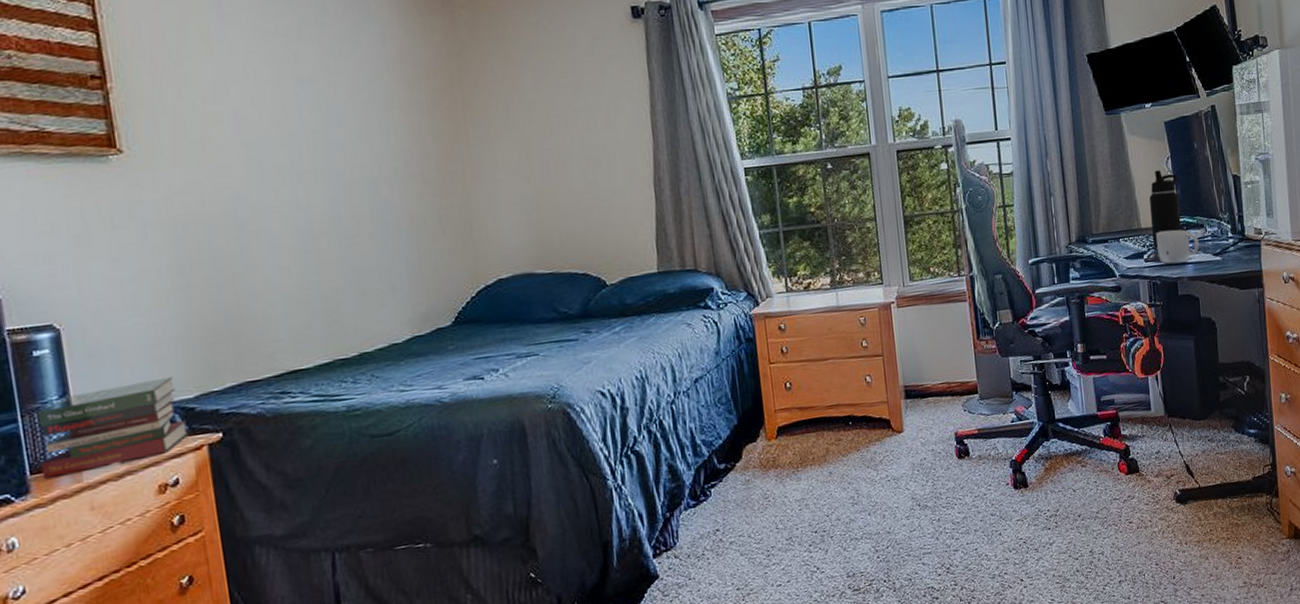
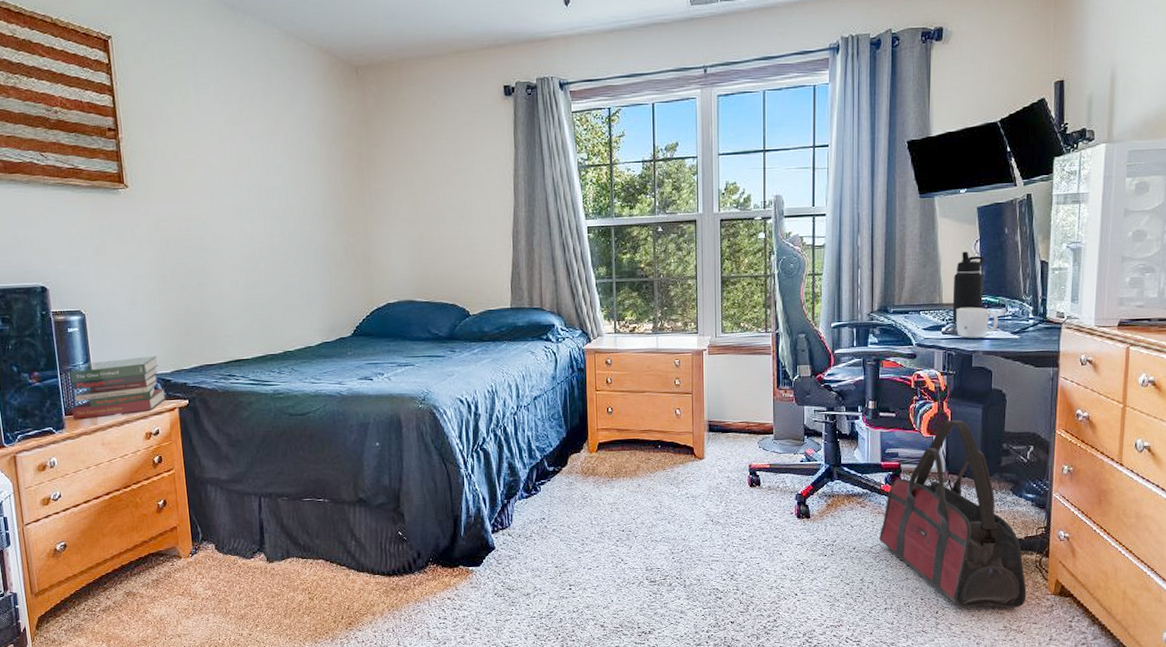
duffel bag: none [1104,355,1262,568] -> present [879,420,1027,608]

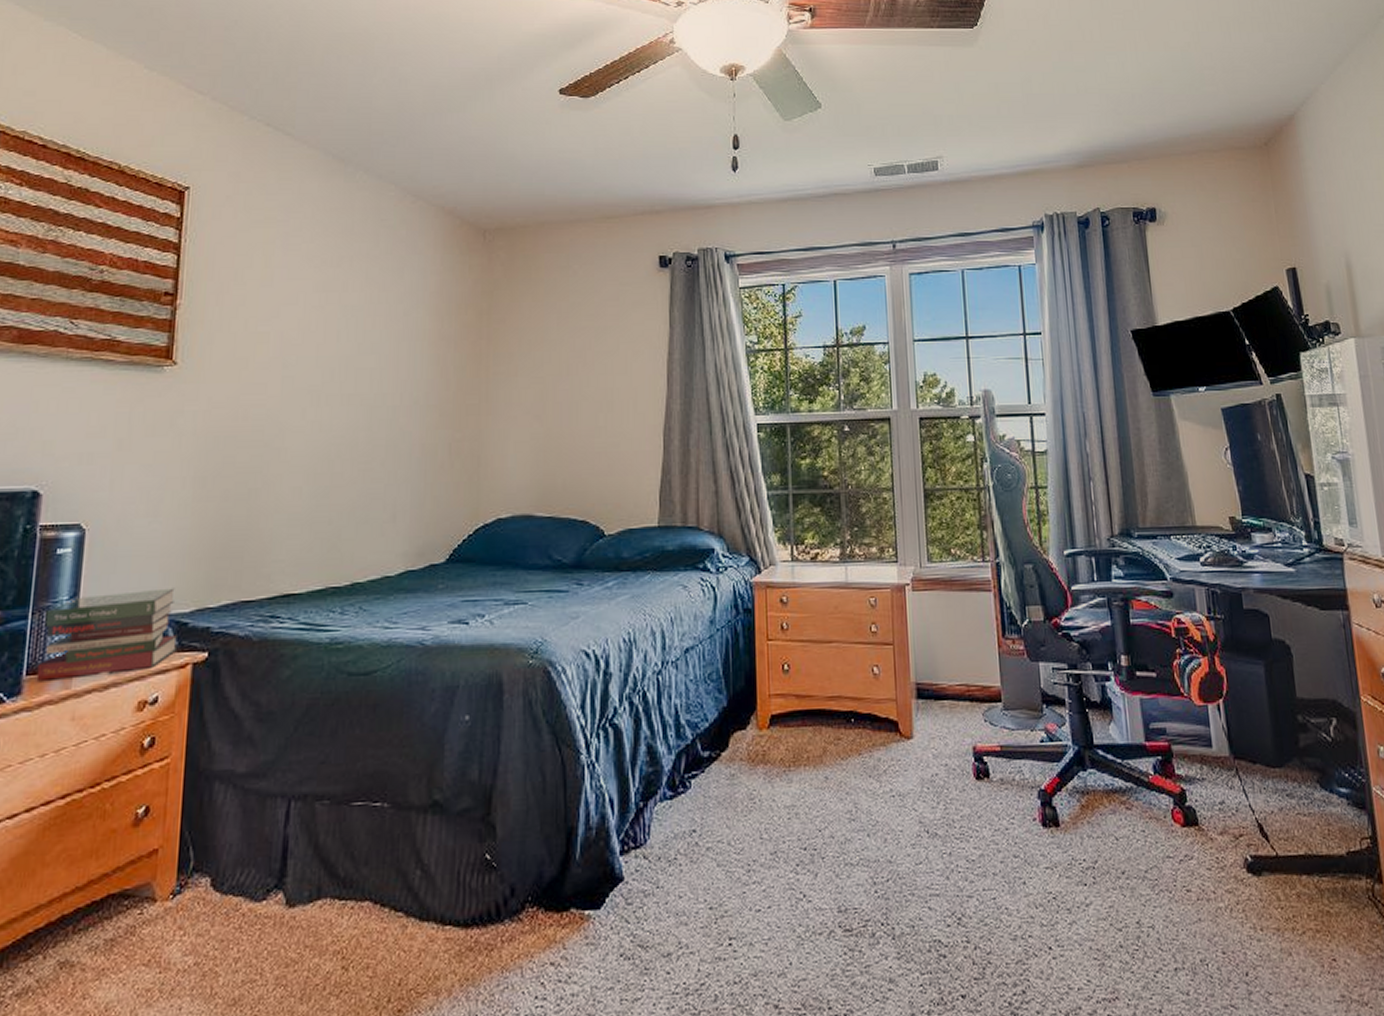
duffel bag: present [879,420,1027,608] -> none [1155,681,1364,967]
water bottle: present [952,251,985,323] -> none [1205,461,1245,552]
mug: present [955,307,999,338] -> none [1213,531,1267,571]

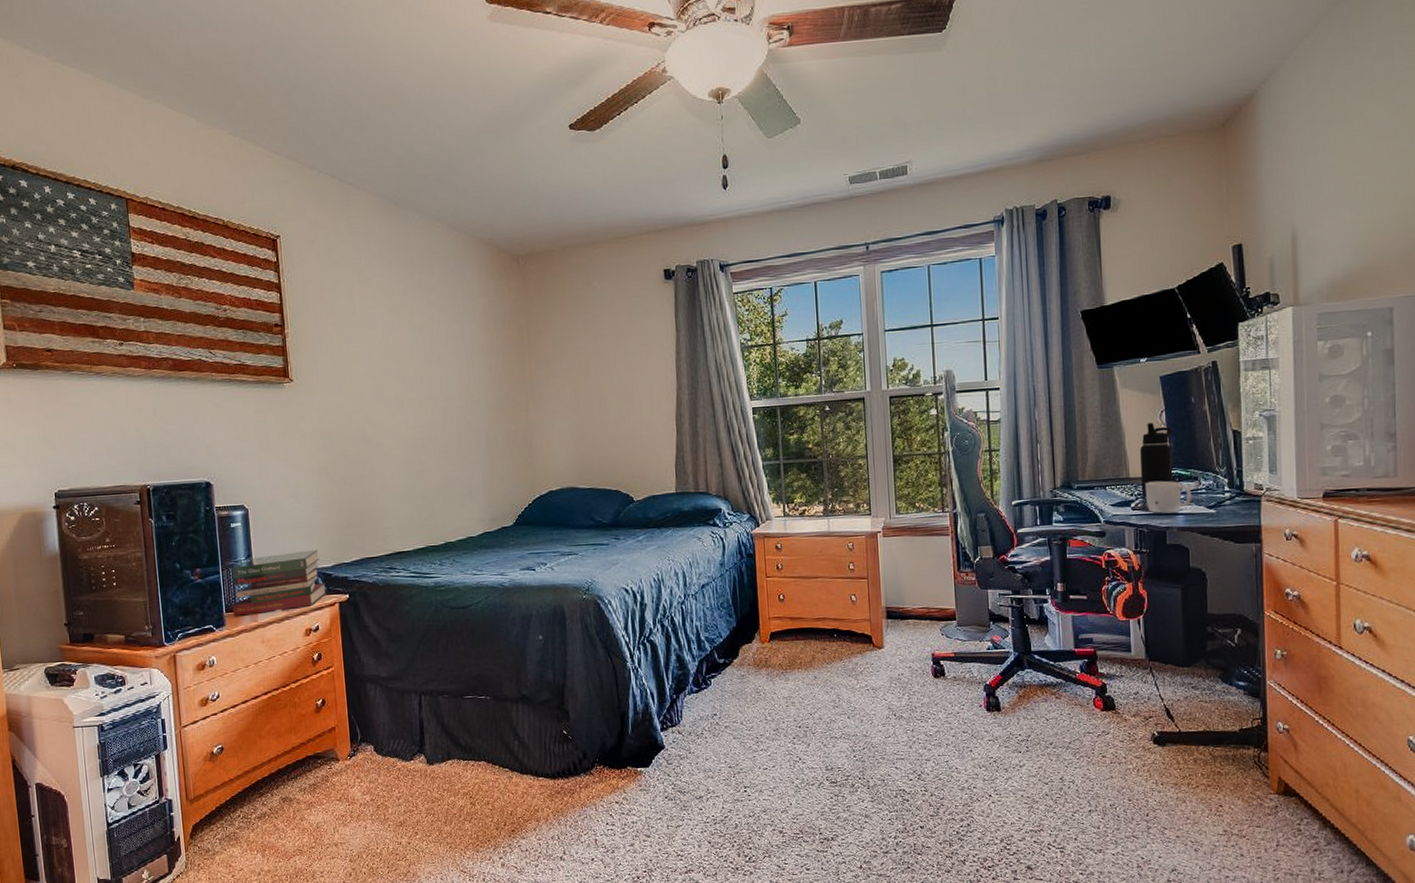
water bottle: none [1205,461,1245,552] -> present [1140,423,1173,498]
mug: none [1213,531,1267,571] -> present [1144,480,1192,514]

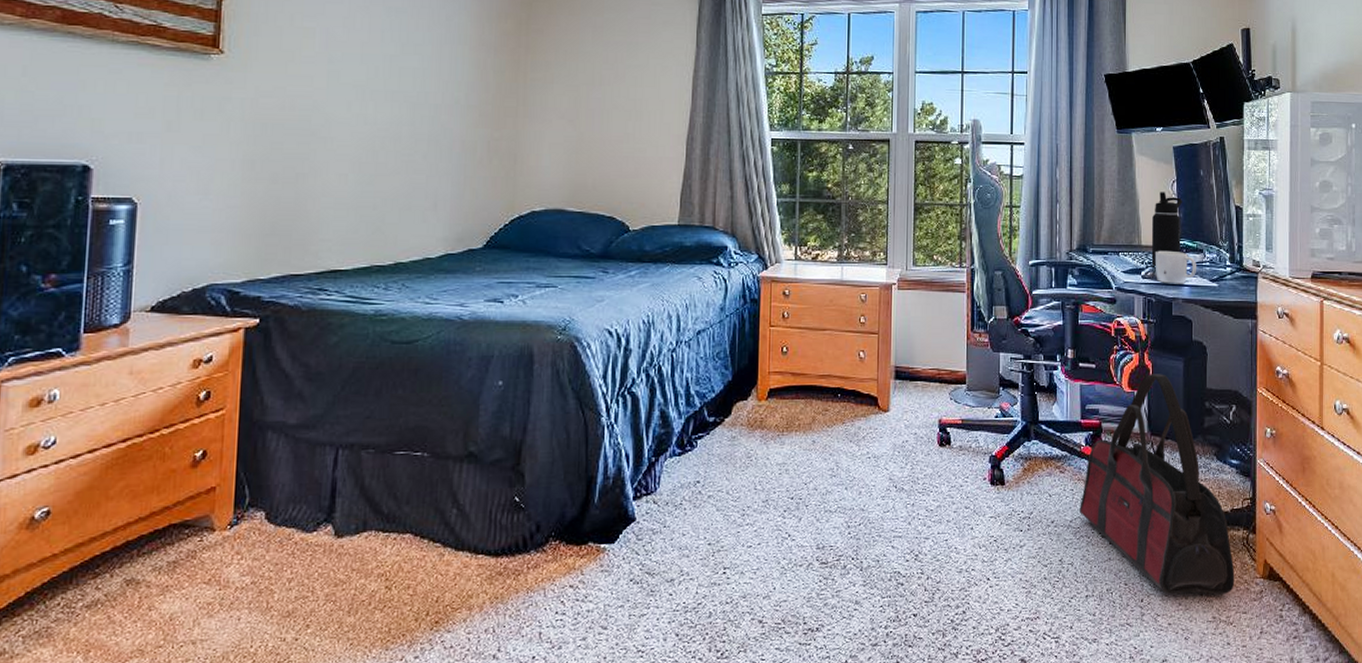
books: present [231,549,326,616] -> none [94,260,229,338]
duffel bag: none [1078,601,1247,810] -> present [1080,374,1235,595]

